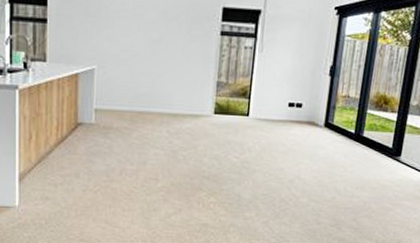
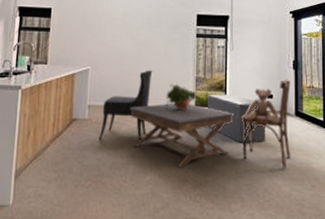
dining chair: none [107,72,168,148] -> present [98,70,153,141]
coffee table: none [140,109,258,176] -> present [129,103,235,168]
potted plant: none [180,88,222,117] -> present [164,84,202,110]
bench: none [227,100,290,154] -> present [208,94,265,143]
dining chair: none [262,86,324,180] -> present [241,79,291,169]
teddy bear: none [270,96,306,133] -> present [246,89,279,122]

